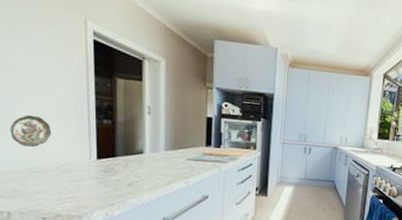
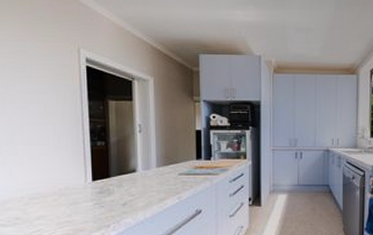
decorative plate: present [10,114,52,147] -> none [12,143,50,174]

